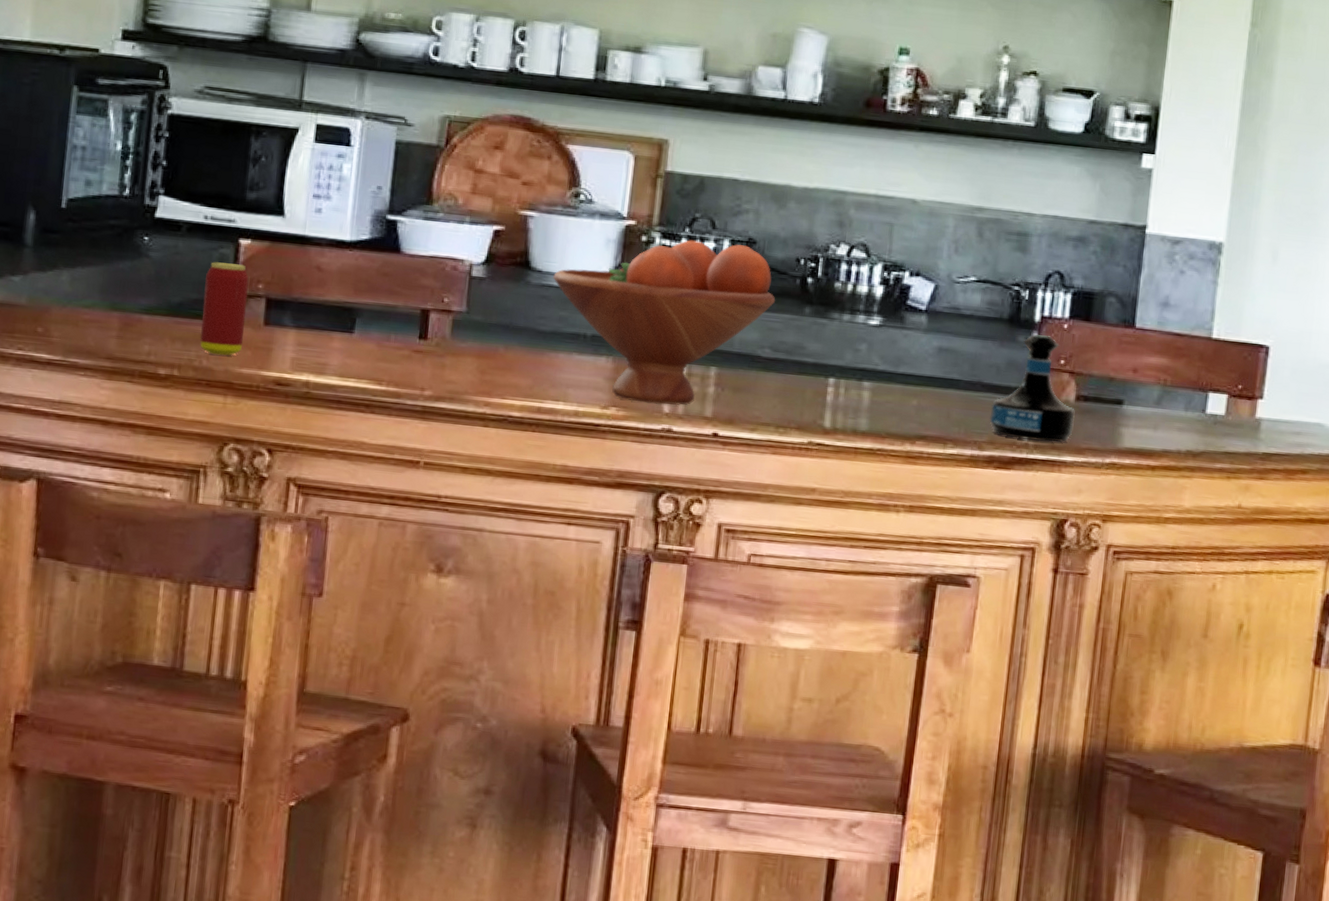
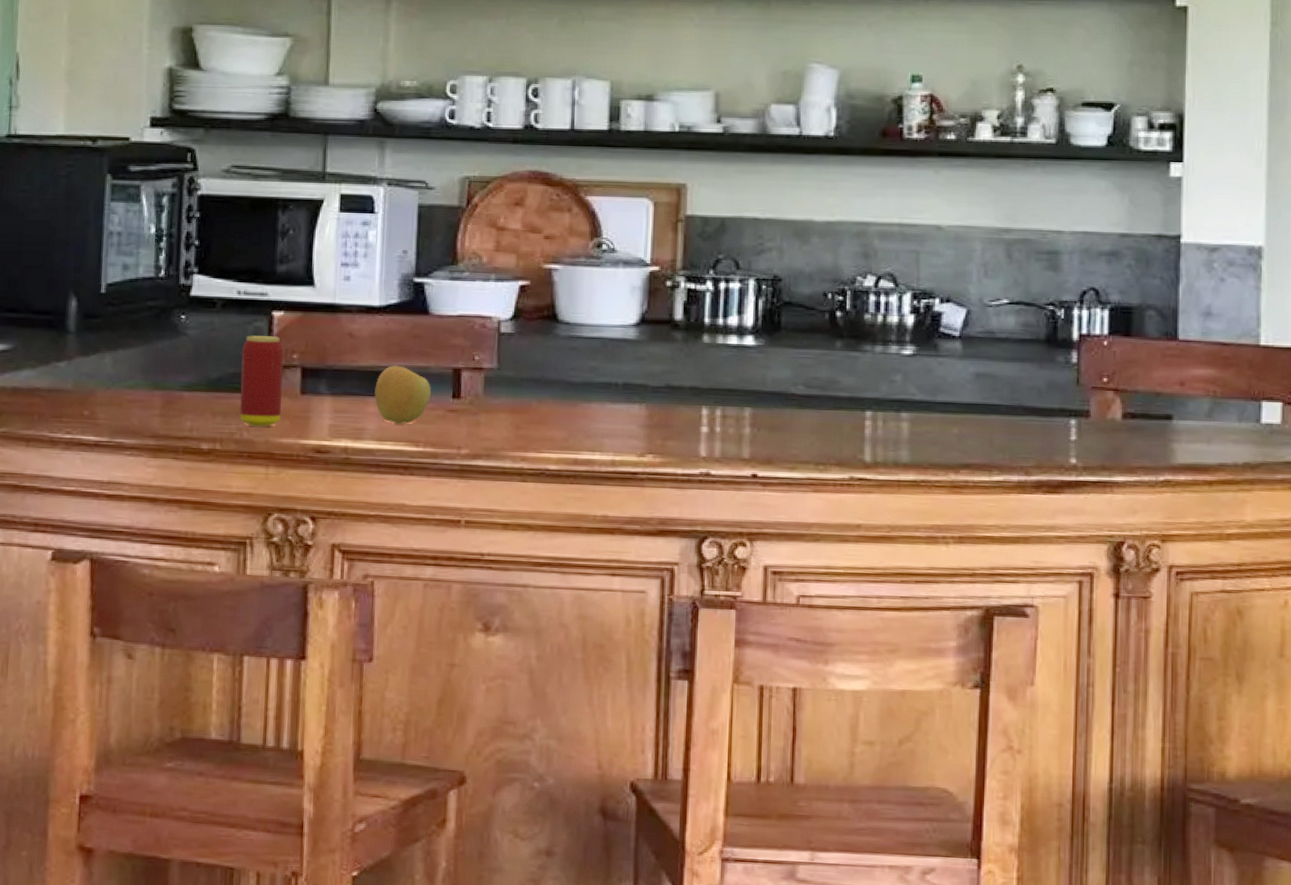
apple: none [339,302,398,362] -> present [374,365,432,425]
fruit bowl: present [553,240,776,405] -> none [581,282,806,449]
tequila bottle: present [989,334,1075,442] -> none [1034,353,1123,462]

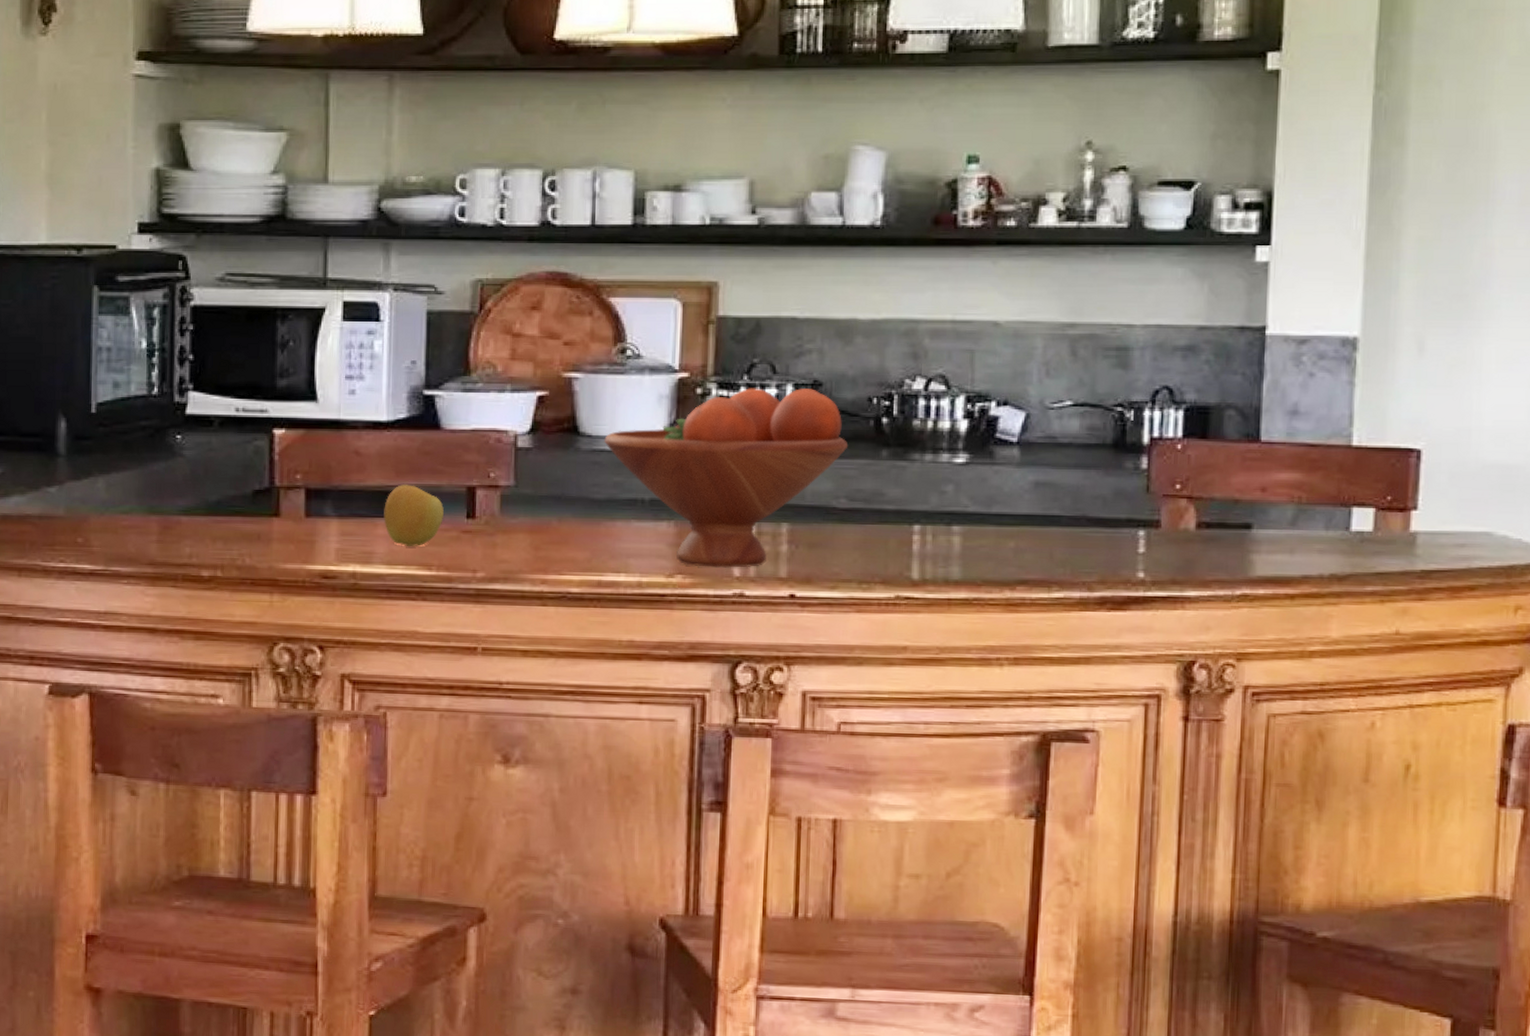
beverage can: present [239,335,284,427] -> none [240,455,287,552]
fruit bowl: none [581,282,806,449] -> present [604,388,849,568]

